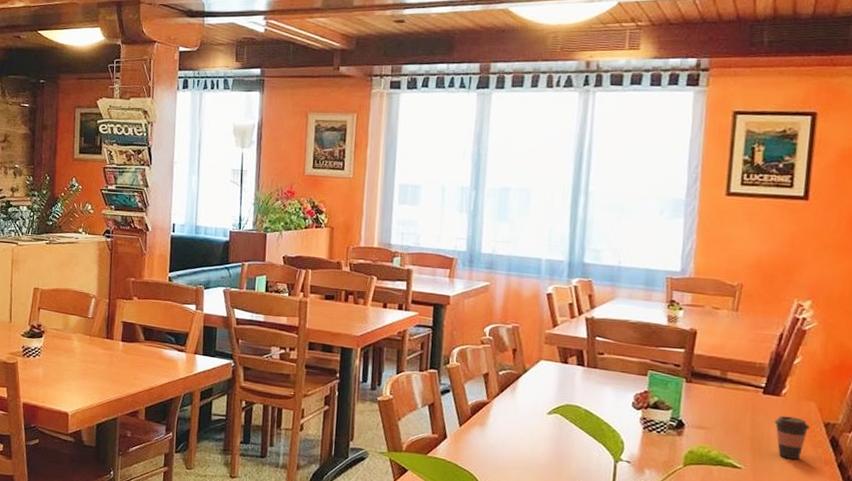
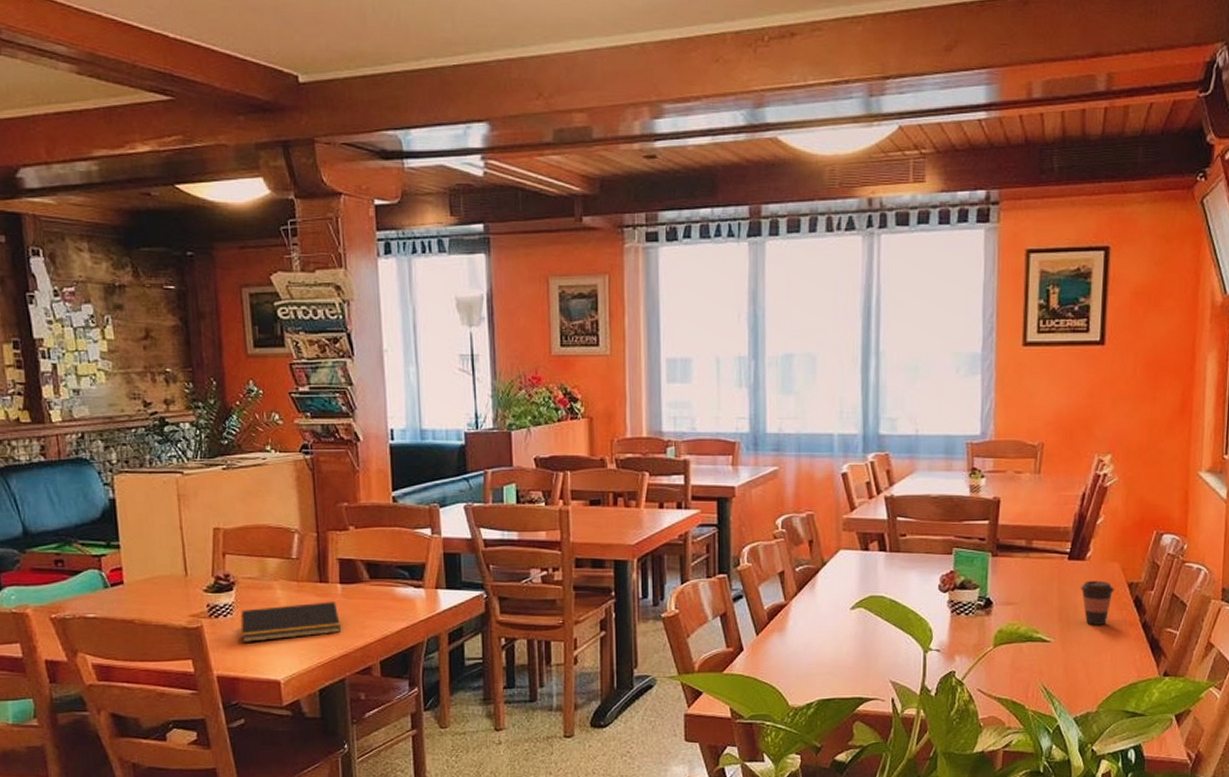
notepad: none [44,353,118,381] -> present [240,601,340,644]

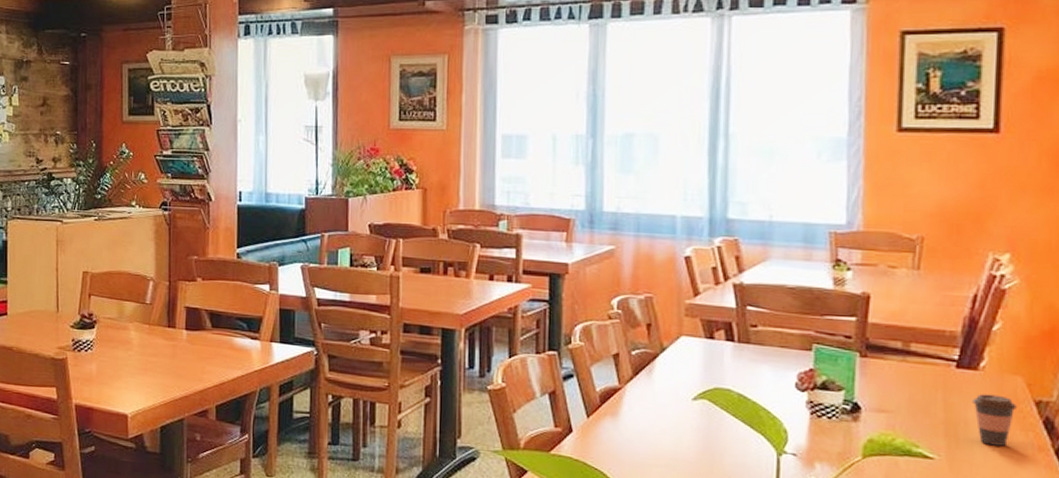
notepad: present [240,601,340,644] -> none [98,345,183,377]

